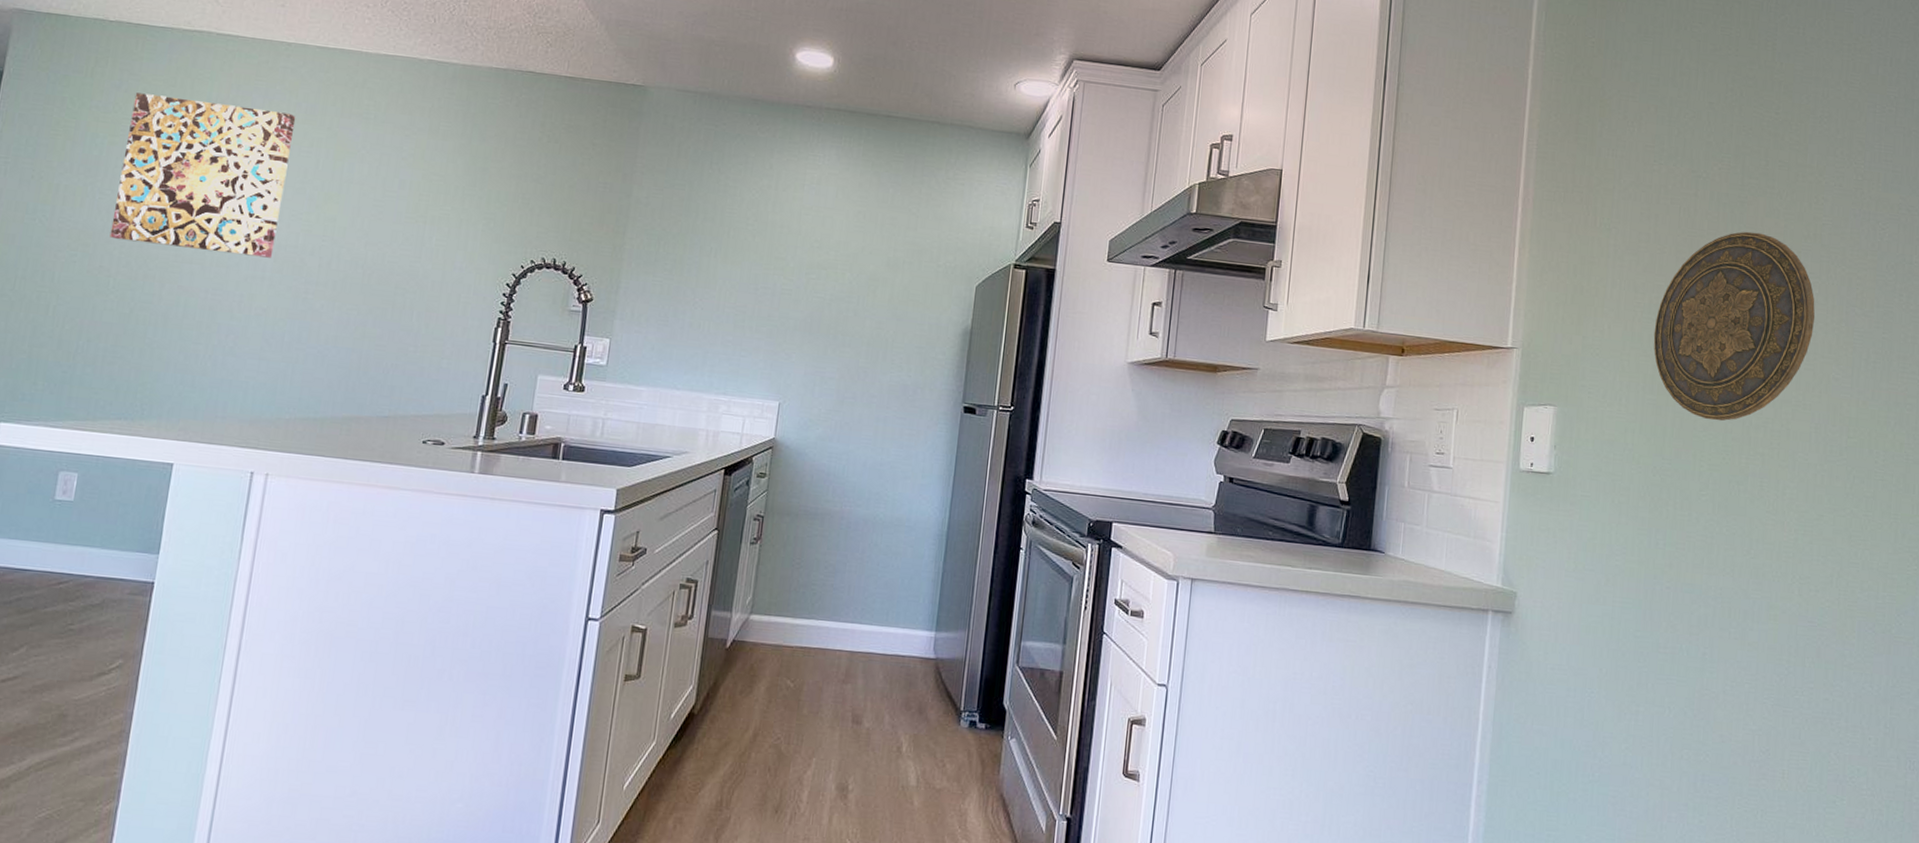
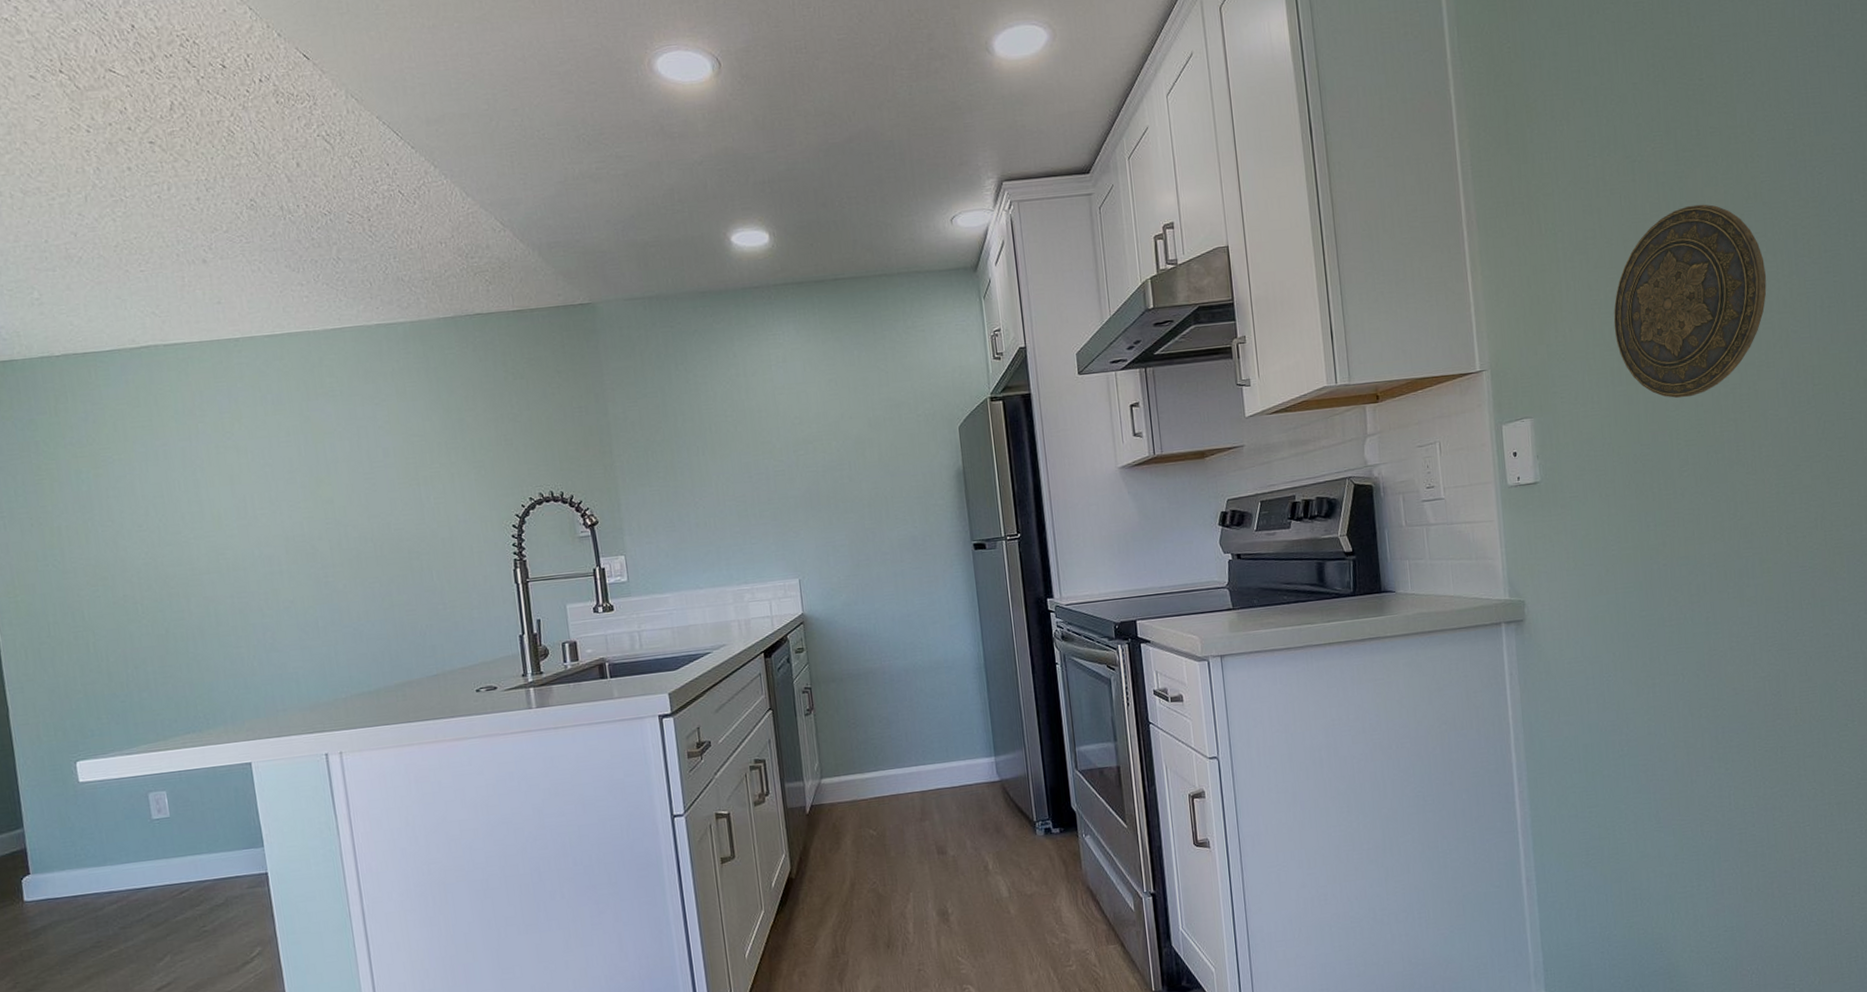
wall art: present [109,92,296,258] -> none [103,408,284,567]

